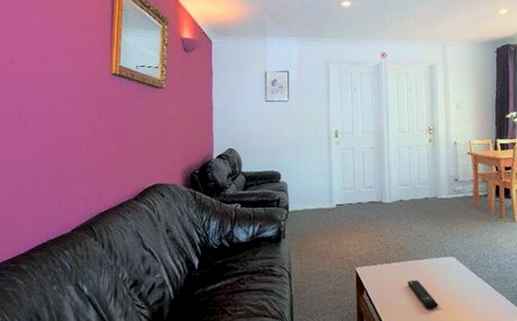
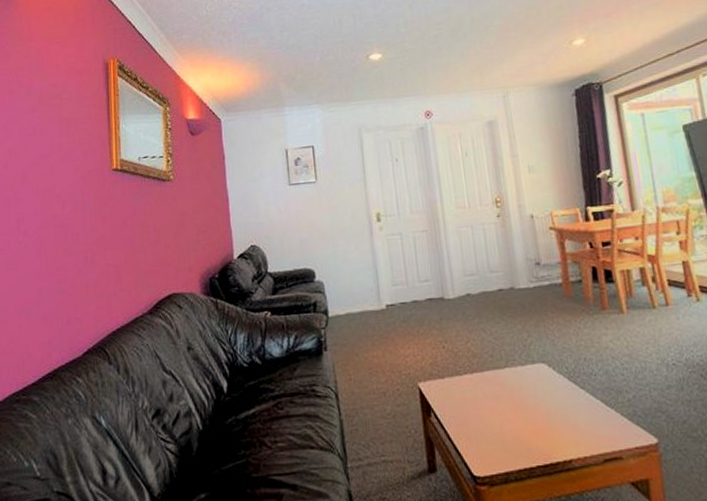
remote control: present [407,280,438,309] -> none [486,395,530,432]

